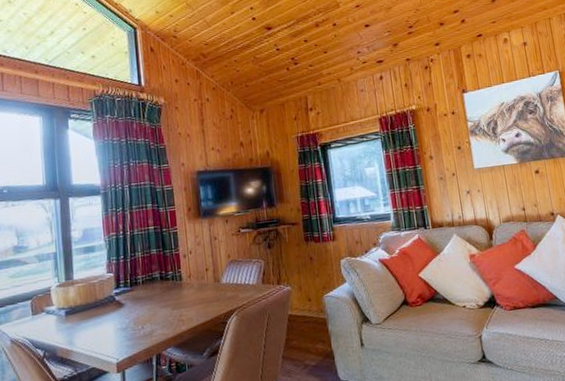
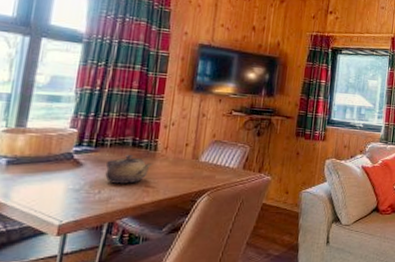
teapot: none [143,287,181,318] -> present [105,154,152,184]

